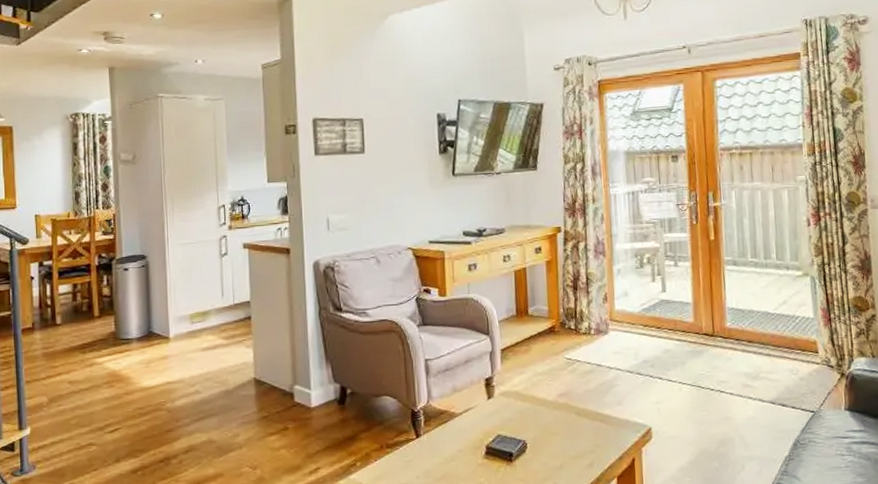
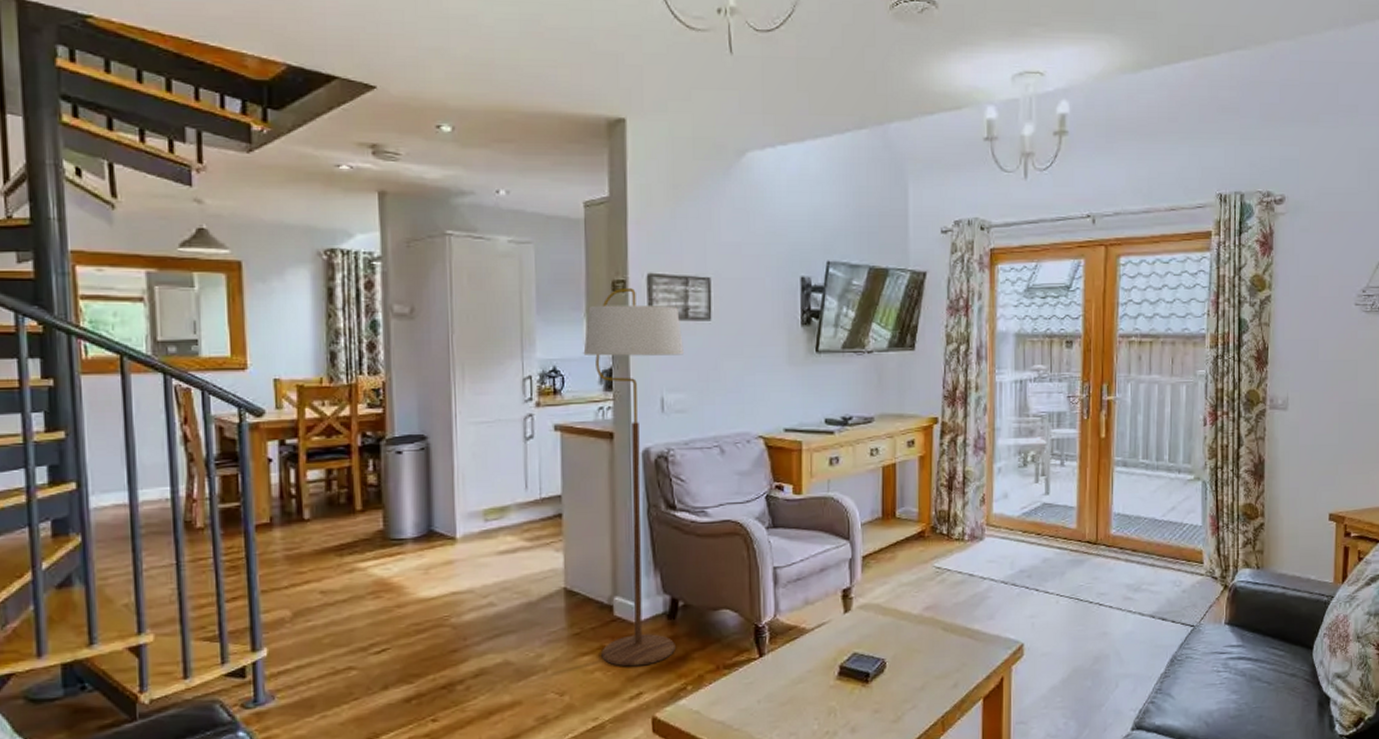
floor lamp: none [264,131,346,445] -> present [583,288,684,667]

